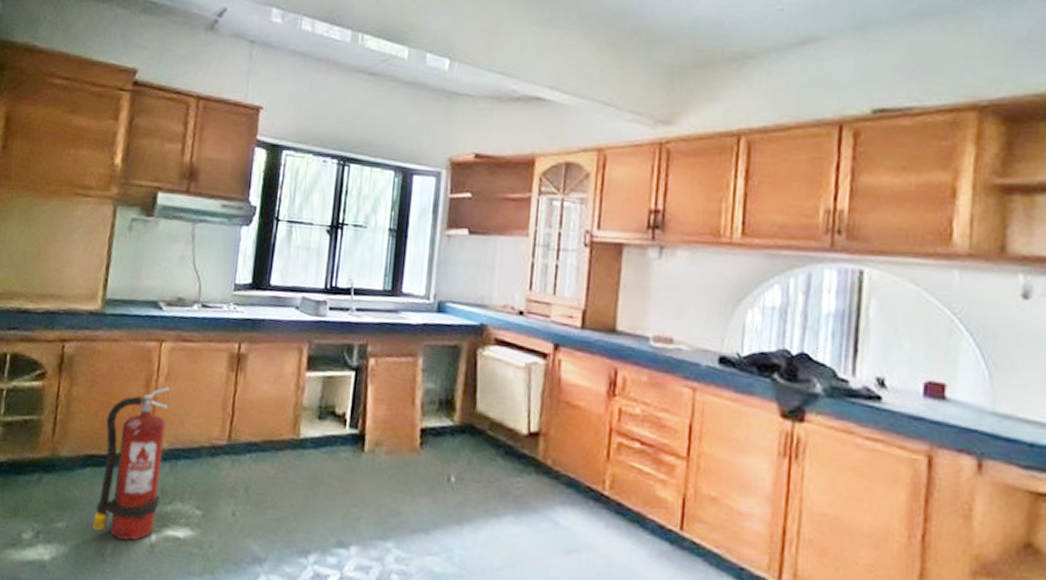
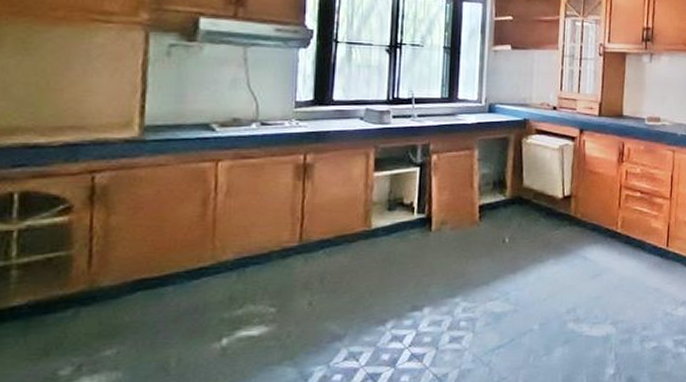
fire extinguisher: present [92,386,169,541] -> none [150,202,230,352]

